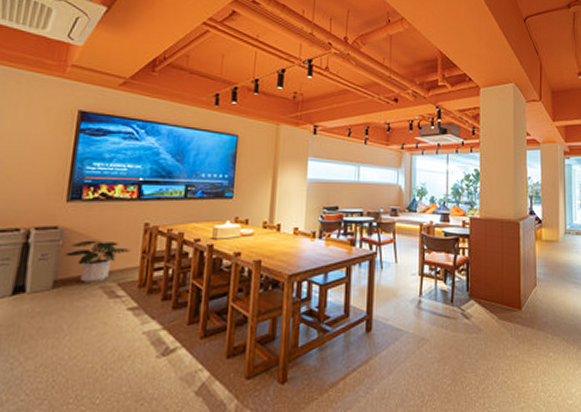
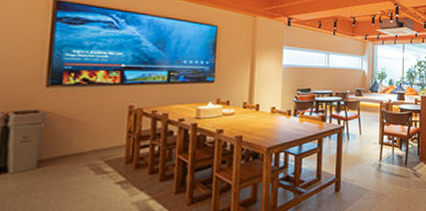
potted plant: present [65,240,131,282] -> none [49,122,116,161]

